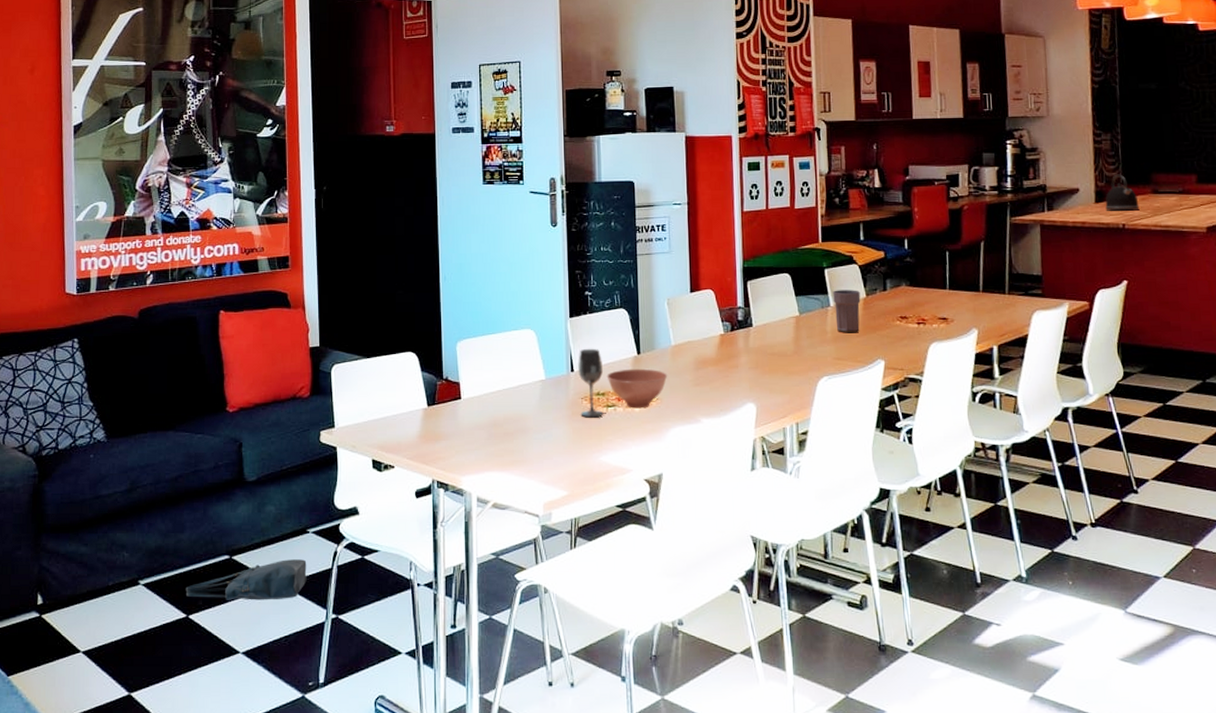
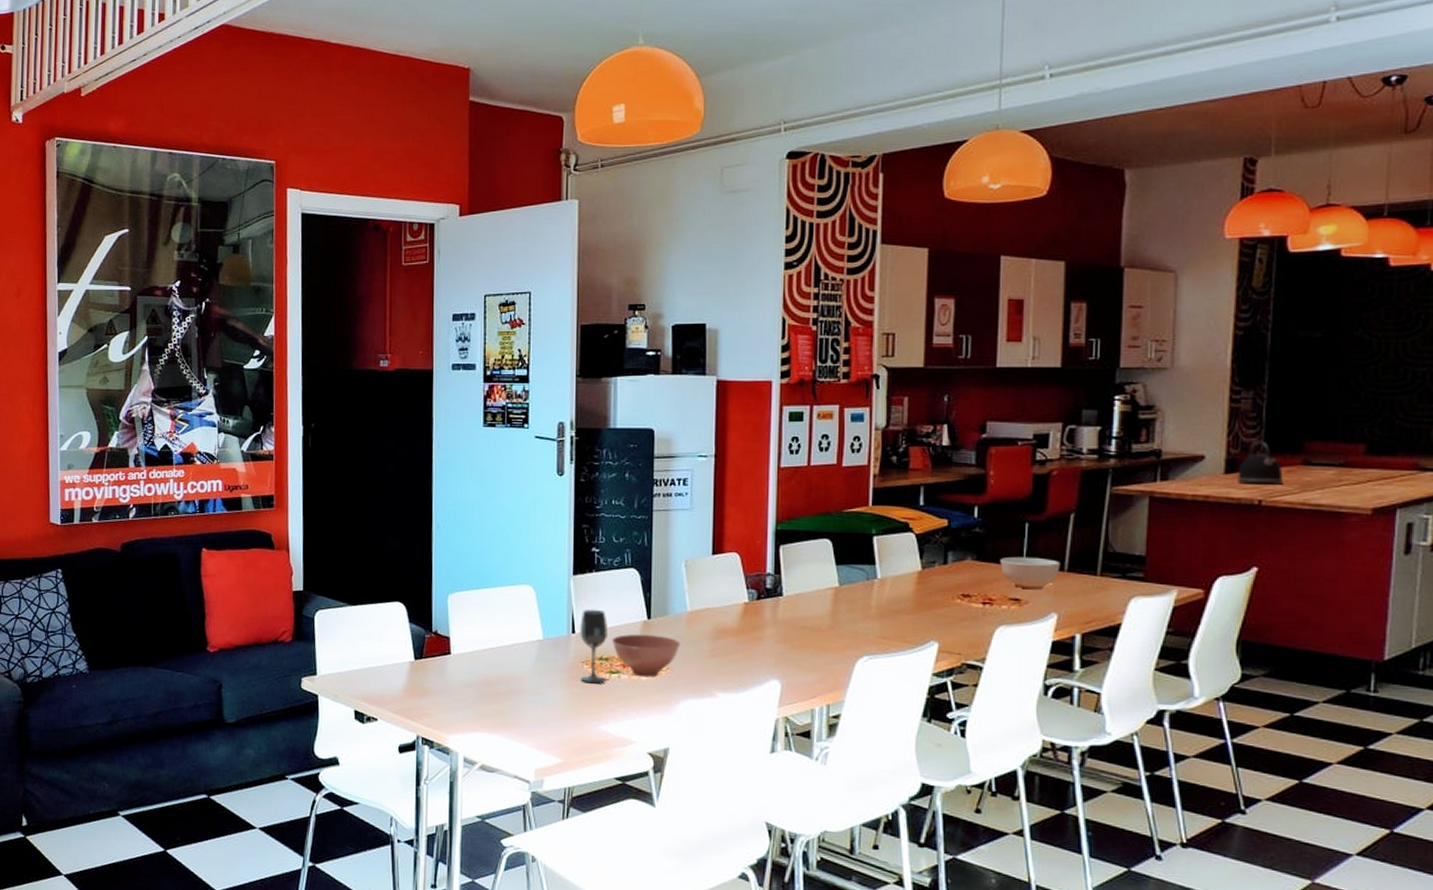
tote bag: present [185,559,307,601] -> none [164,803,285,843]
cup: present [833,290,861,333] -> none [881,560,915,610]
bowl: none [928,281,977,309] -> present [1000,556,1060,590]

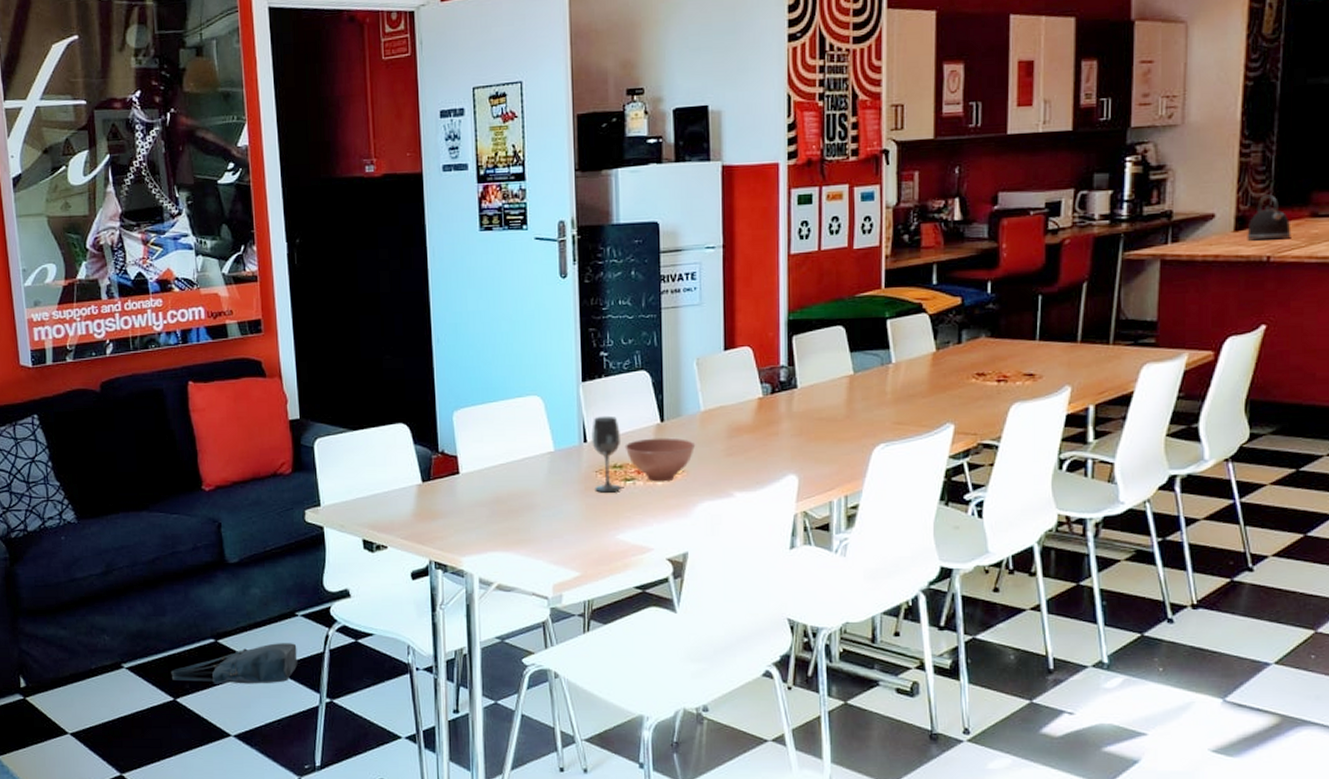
tote bag: none [164,803,285,843] -> present [171,643,298,684]
bowl: present [1000,556,1060,590] -> none [1014,330,1074,364]

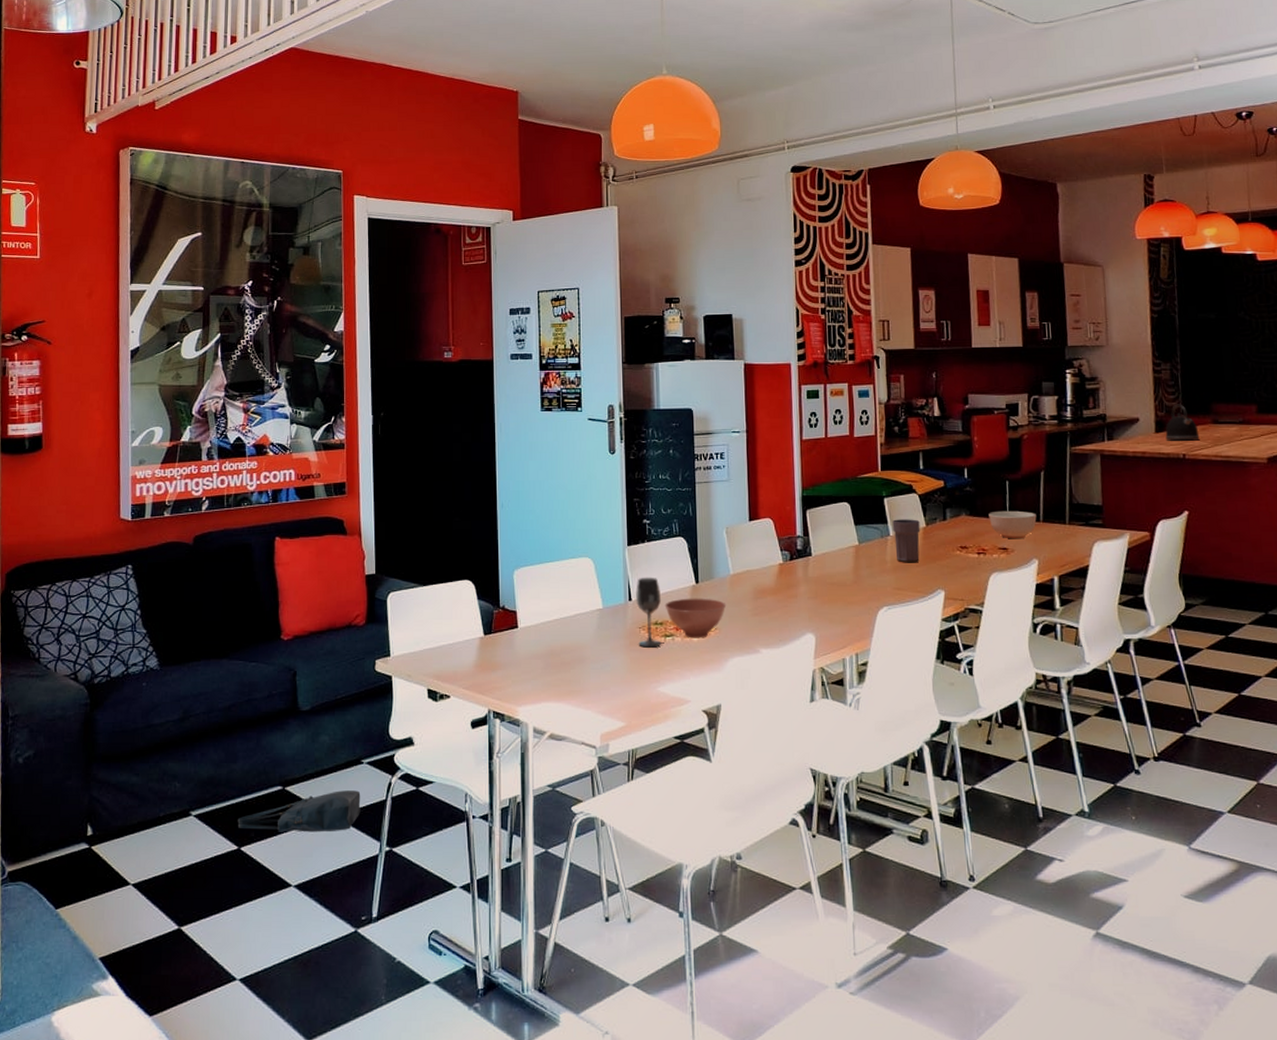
cup: none [896,343,929,394] -> present [892,519,920,563]
bowl: none [1014,330,1074,364] -> present [988,510,1037,539]

